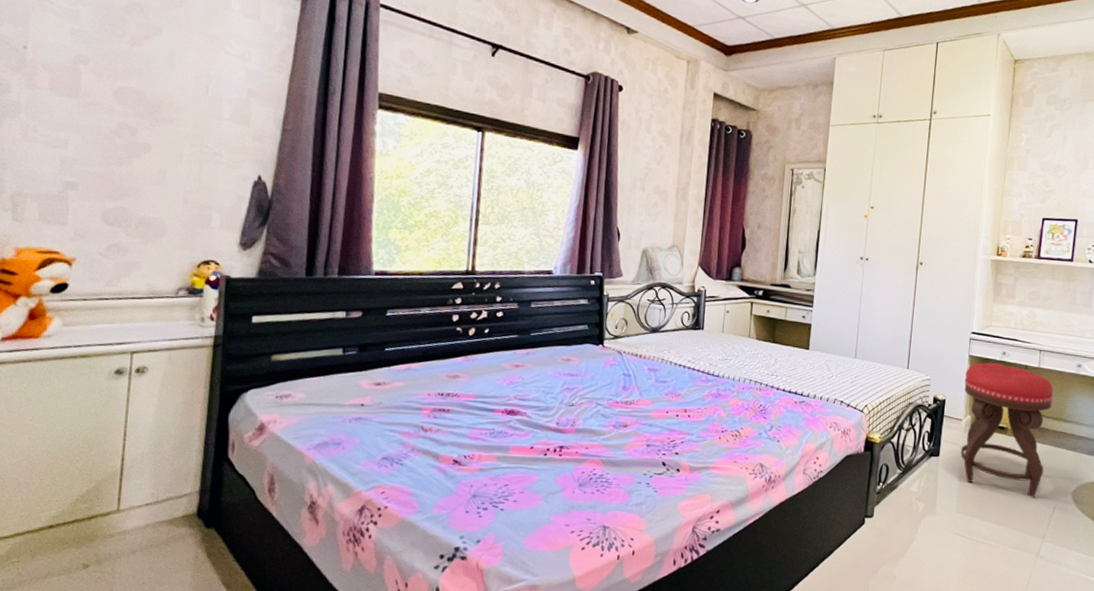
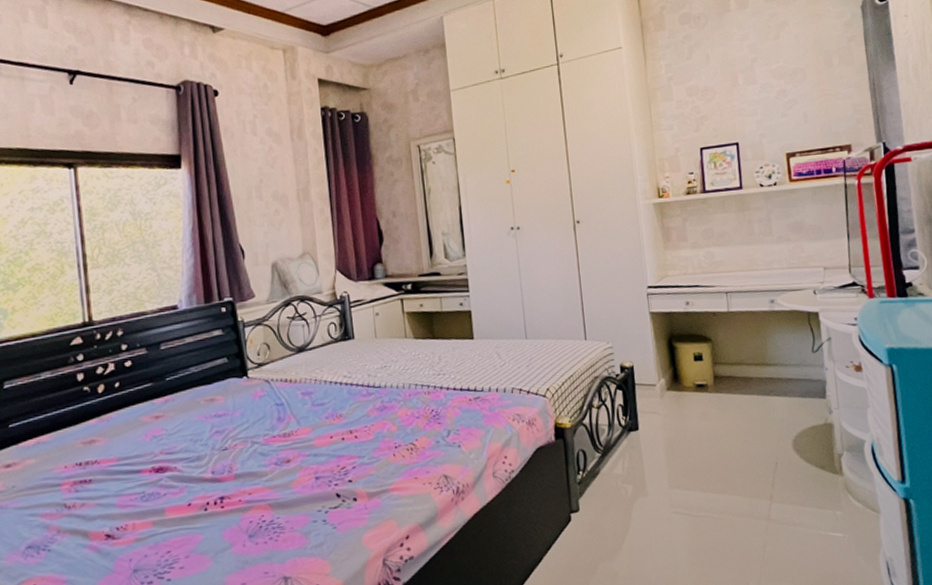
stool: present [960,362,1054,498] -> none [649,315,757,457]

